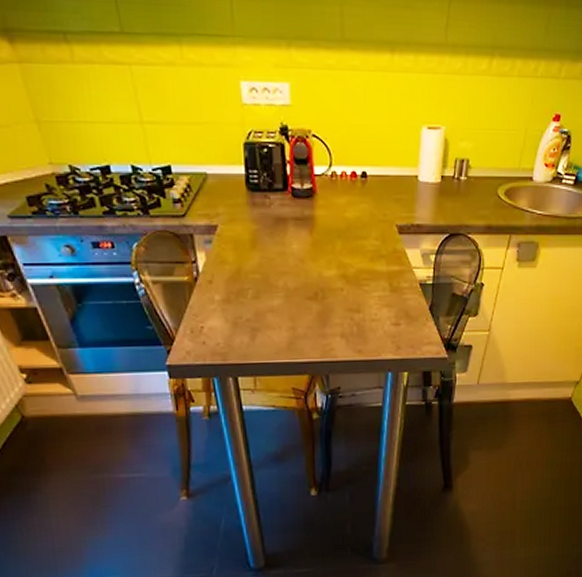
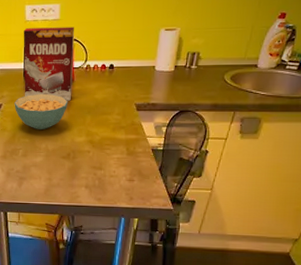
cereal bowl: none [235,210,311,261] -> present [14,93,69,129]
cereal box: none [240,115,315,221] -> present [23,27,74,101]

